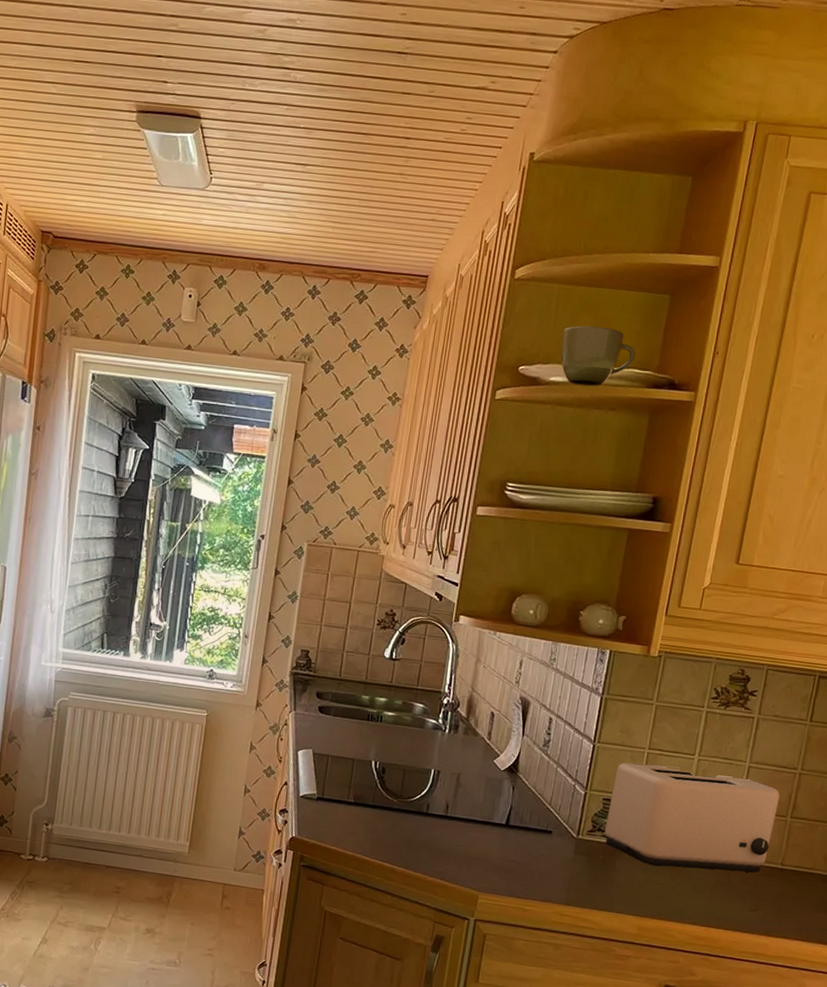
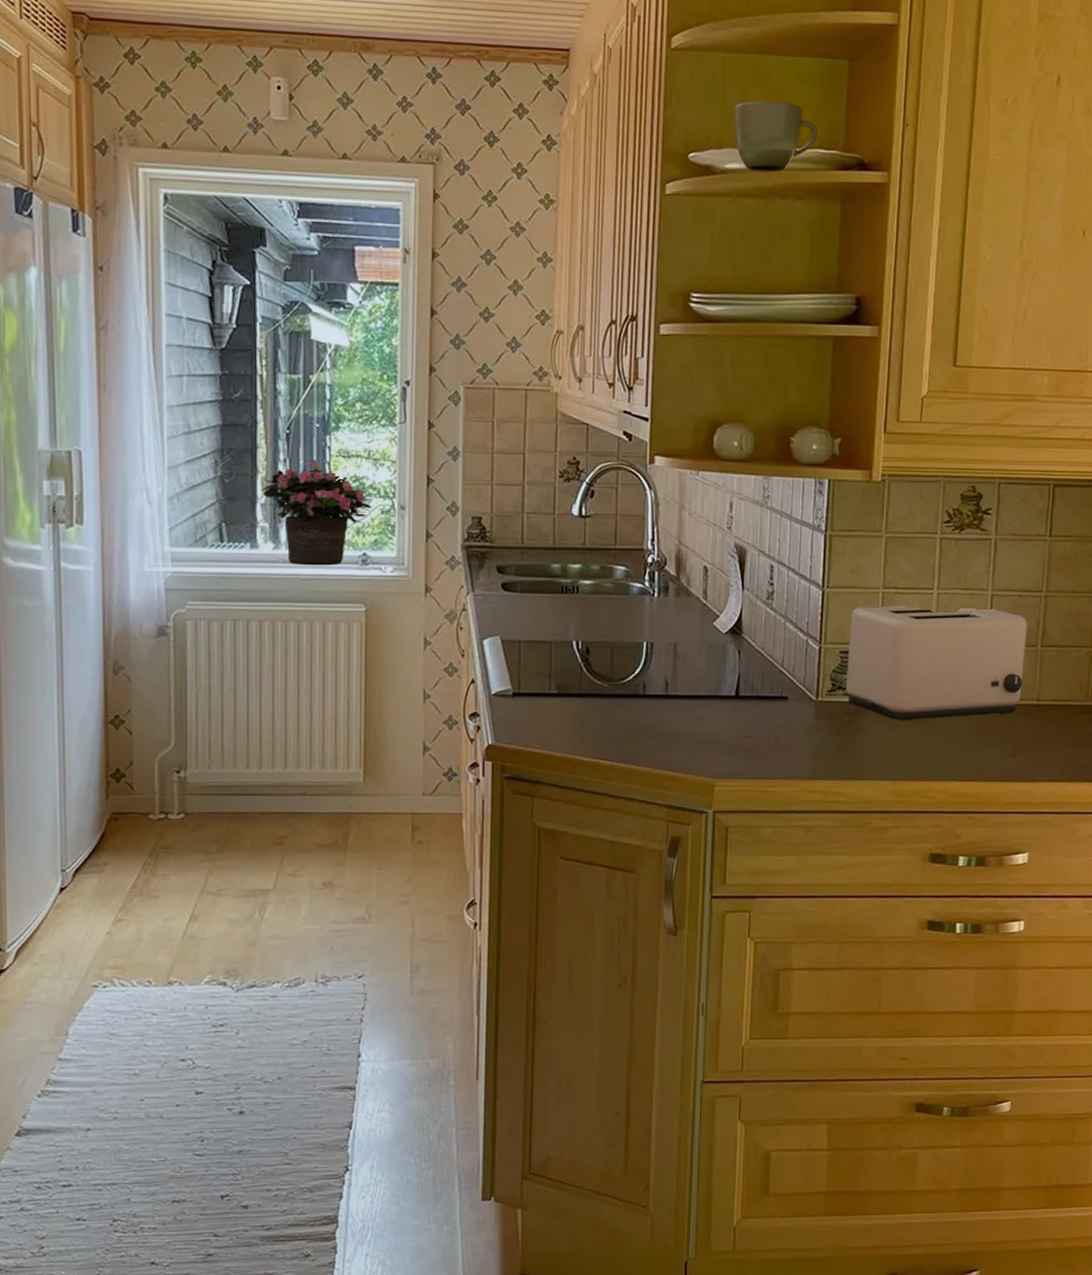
potted flower: none [138,590,223,677] -> present [262,459,372,566]

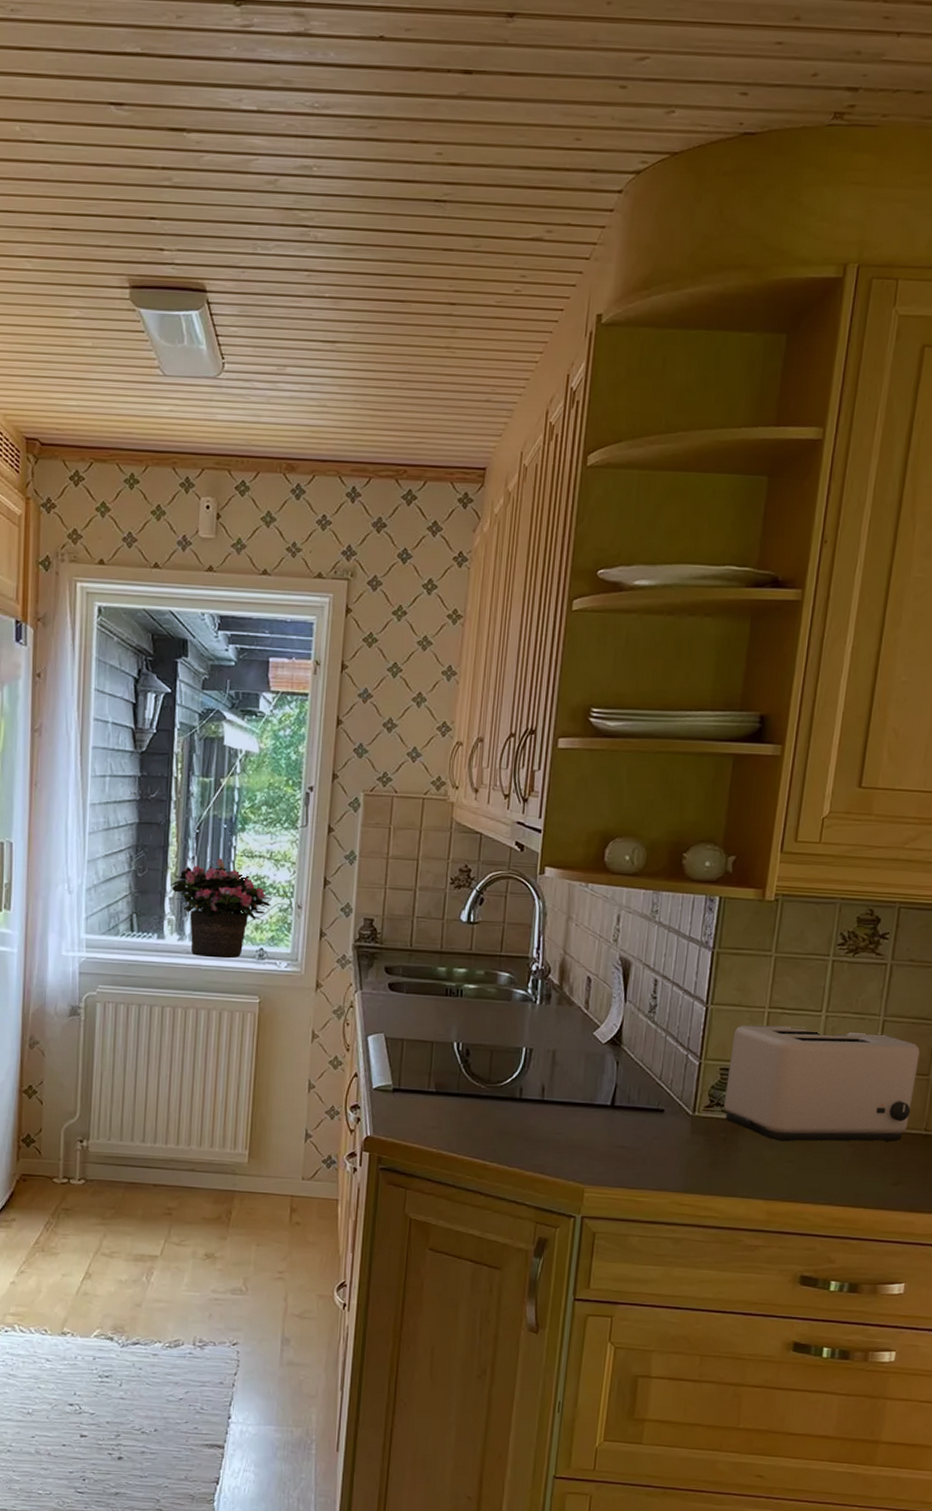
cup: present [732,100,817,173] -> none [644,517,731,590]

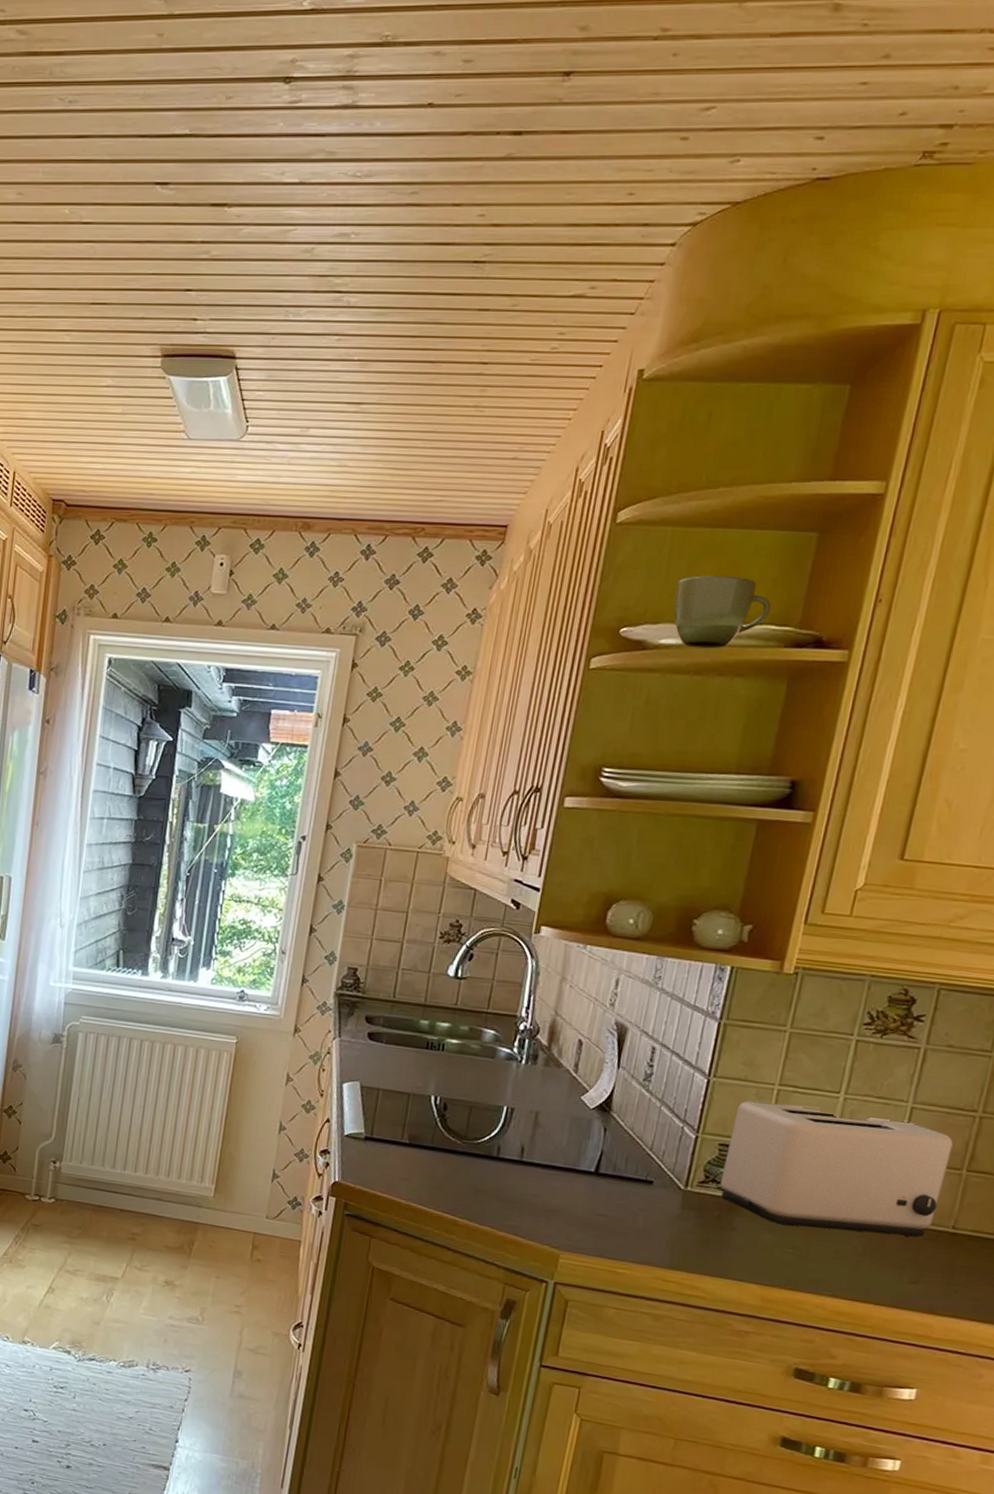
potted flower: present [171,858,271,959] -> none [158,901,256,999]
cup: none [644,517,731,590] -> present [673,575,771,649]

